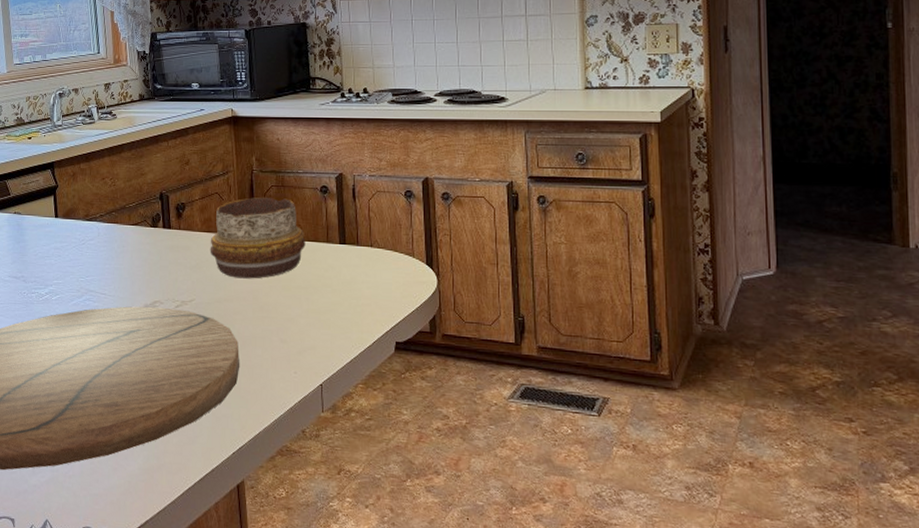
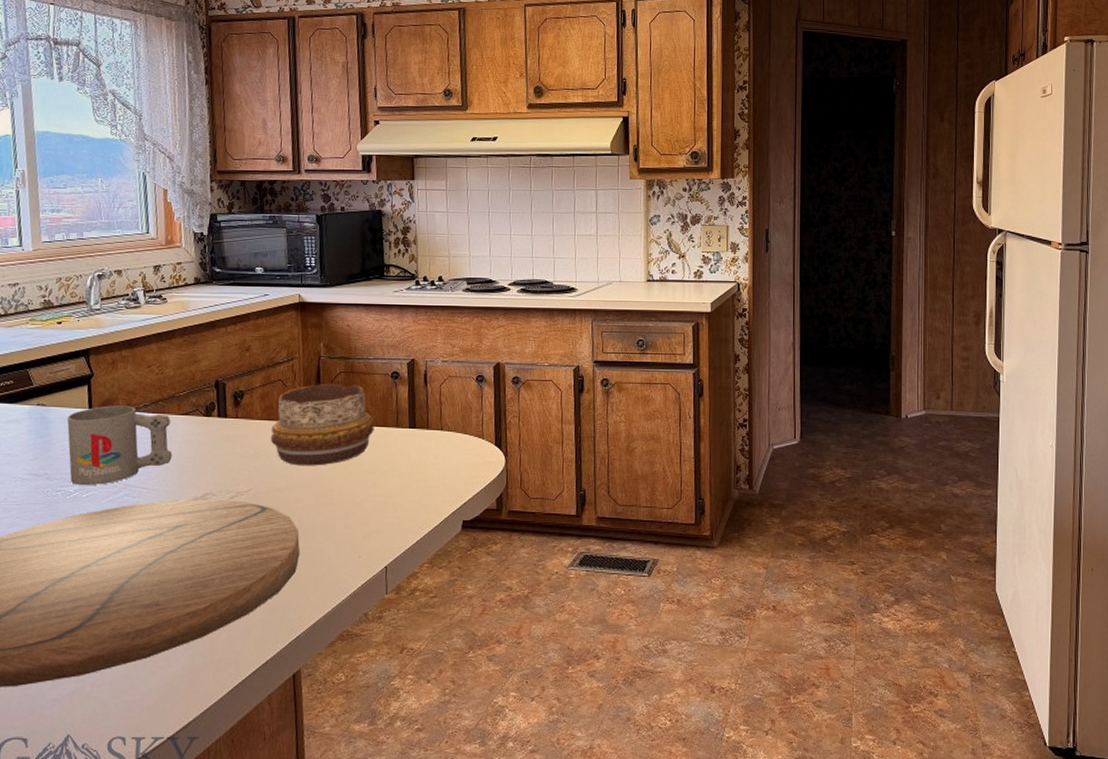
mug: none [38,215,125,289] -> present [67,405,172,486]

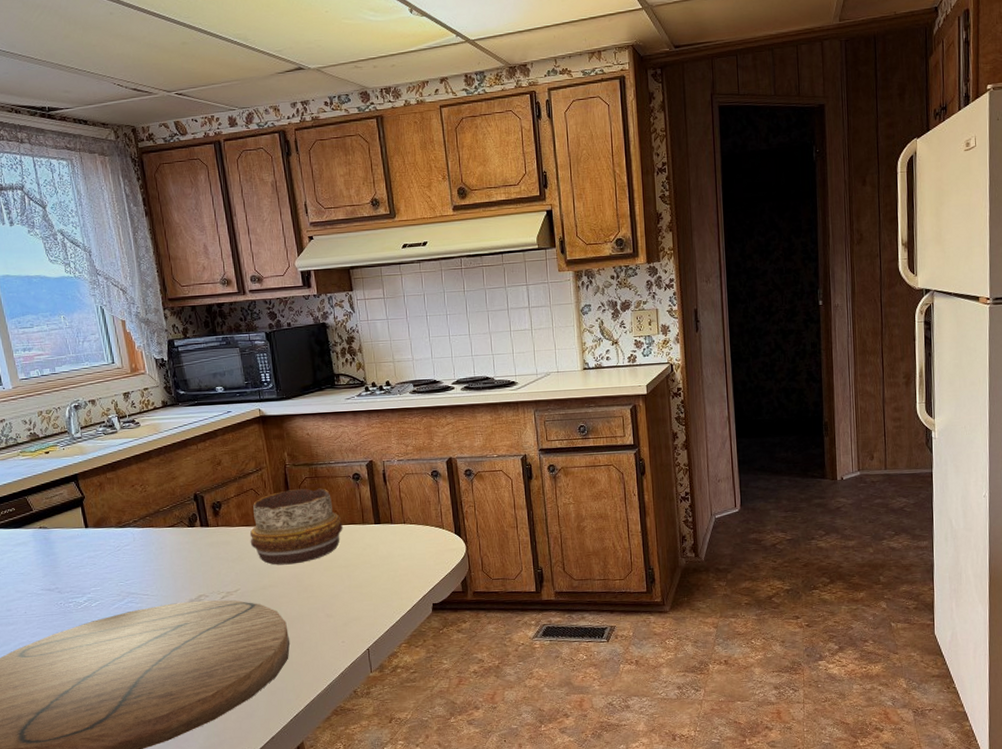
mug: present [67,405,172,486] -> none [67,522,165,597]

